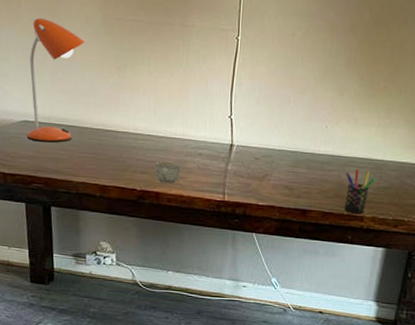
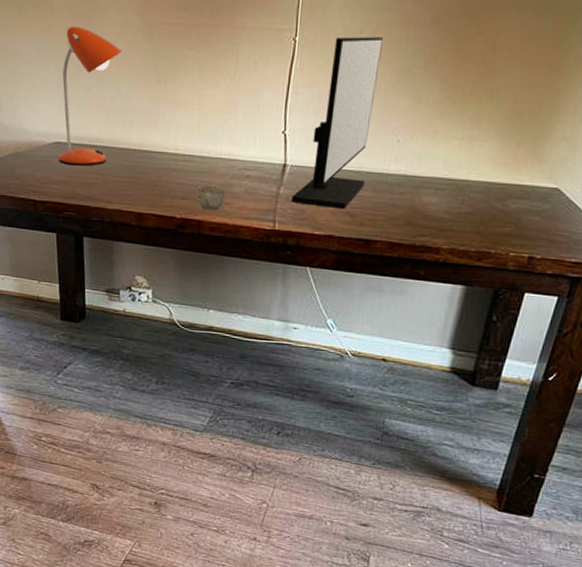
monitor: none [238,38,311,184] -> present [292,36,383,210]
pen holder: present [343,169,376,214] -> none [415,192,457,244]

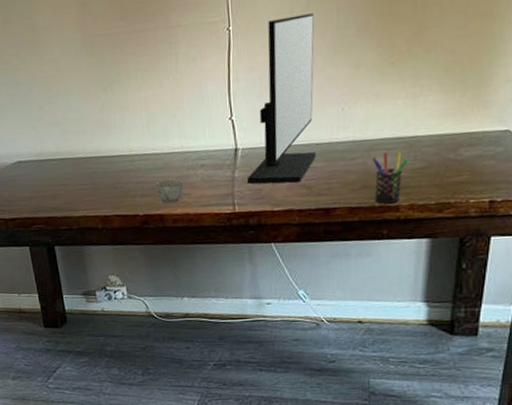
desk lamp: present [58,26,123,166] -> none [13,51,68,181]
pen holder: none [415,192,457,244] -> present [372,152,409,204]

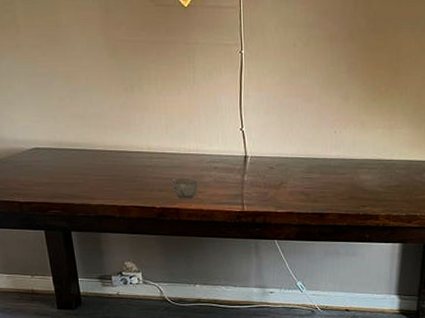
monitor: present [247,13,316,184] -> none [255,49,313,190]
pen holder: present [372,152,409,204] -> none [358,171,386,212]

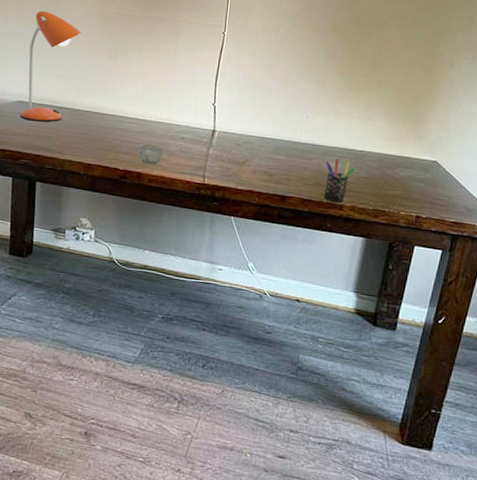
desk lamp: none [34,44,90,168] -> present [20,10,83,122]
pen holder: none [358,171,386,212] -> present [323,159,356,202]

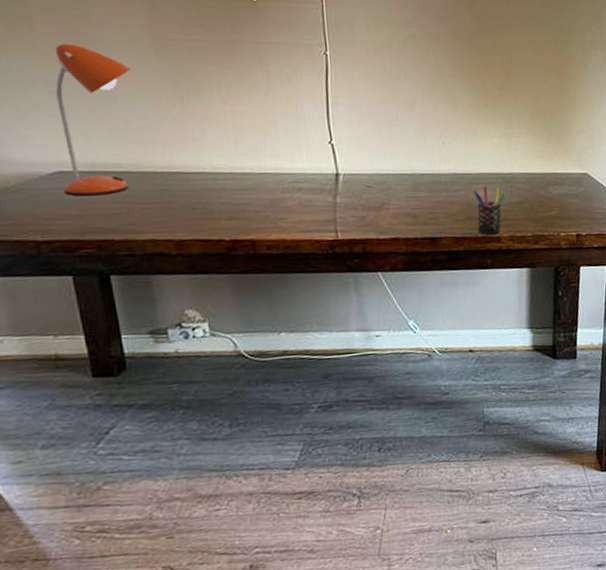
cup: present [138,143,164,165] -> none [244,201,278,228]

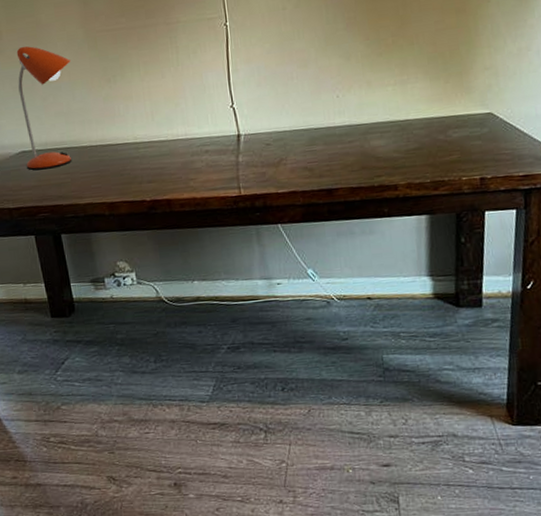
pen holder: present [473,186,507,234] -> none [368,135,403,183]

